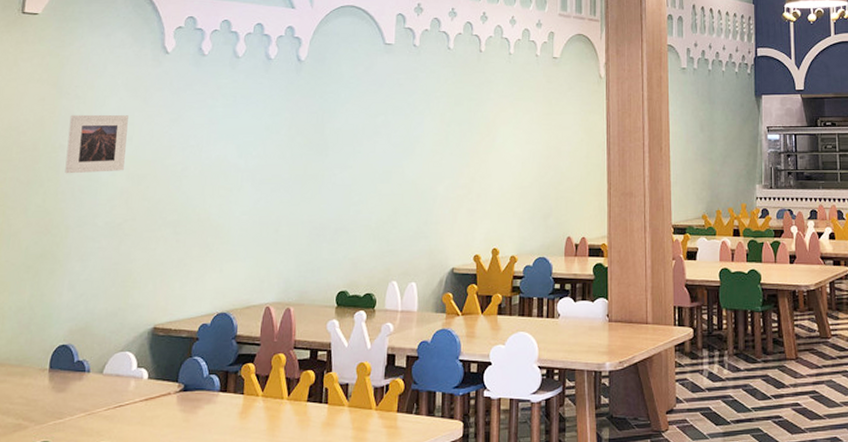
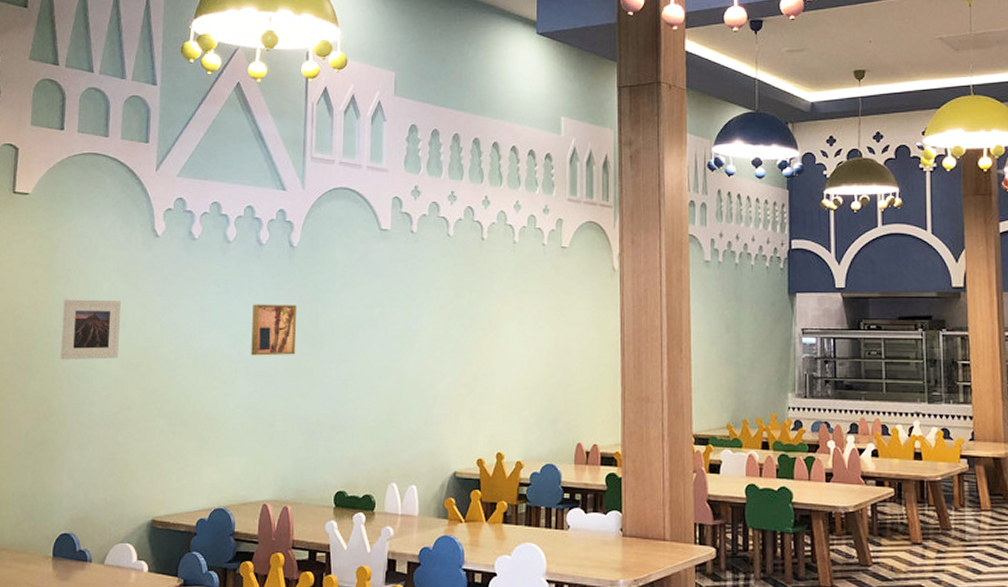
wall art: none [257,115,303,165] -> present [251,304,297,356]

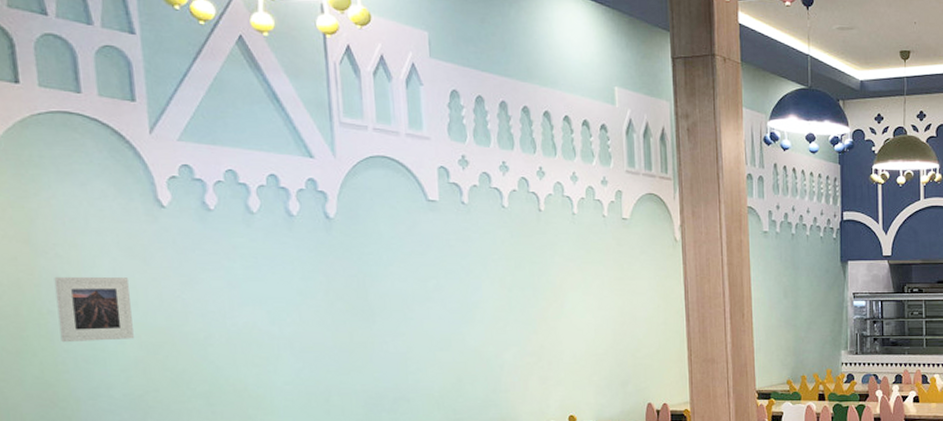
wall art: present [251,304,297,356] -> none [290,279,346,332]

